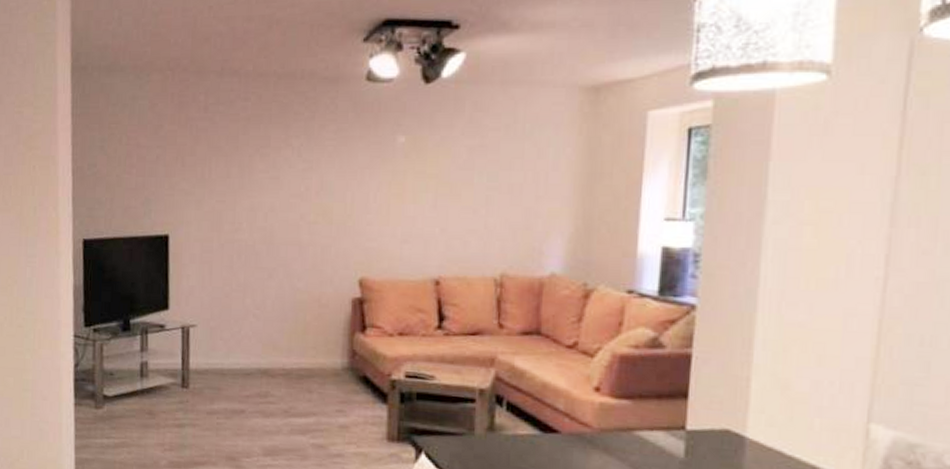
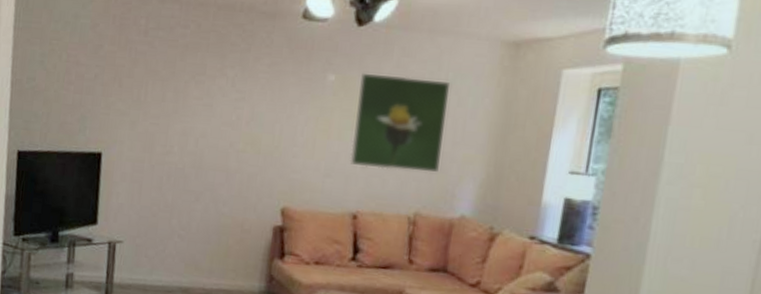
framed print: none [427,131,529,230] -> present [350,72,451,173]

